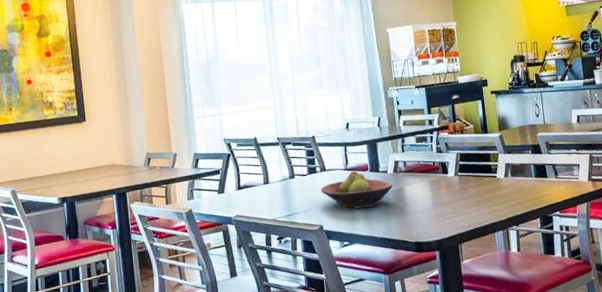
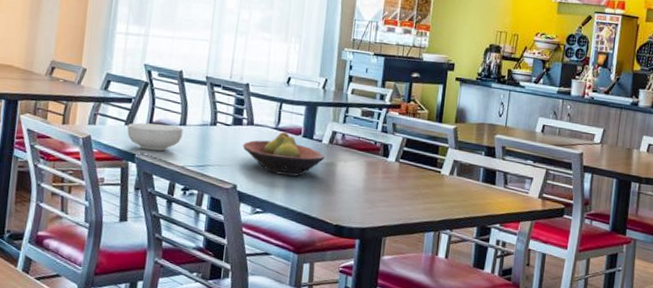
cereal bowl: none [221,185,268,212] -> present [127,122,183,151]

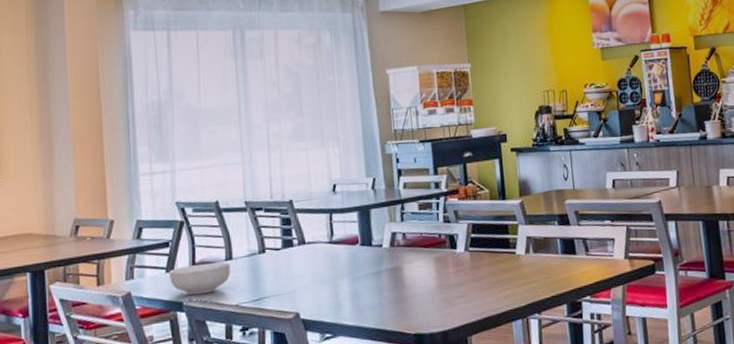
fruit bowl: present [243,132,325,177] -> none [298,244,389,292]

